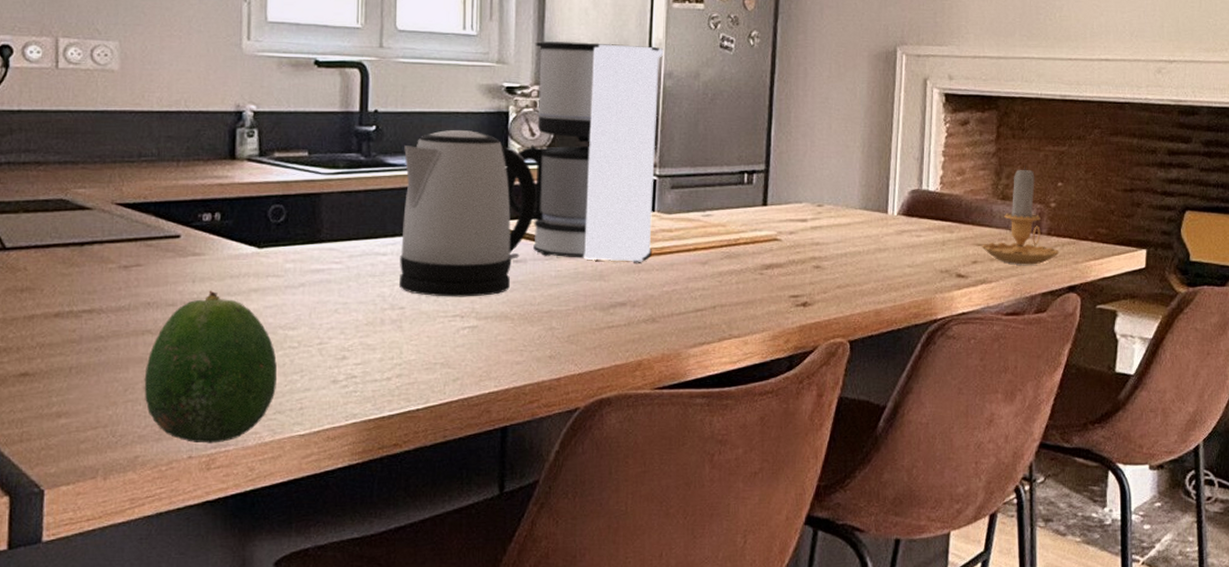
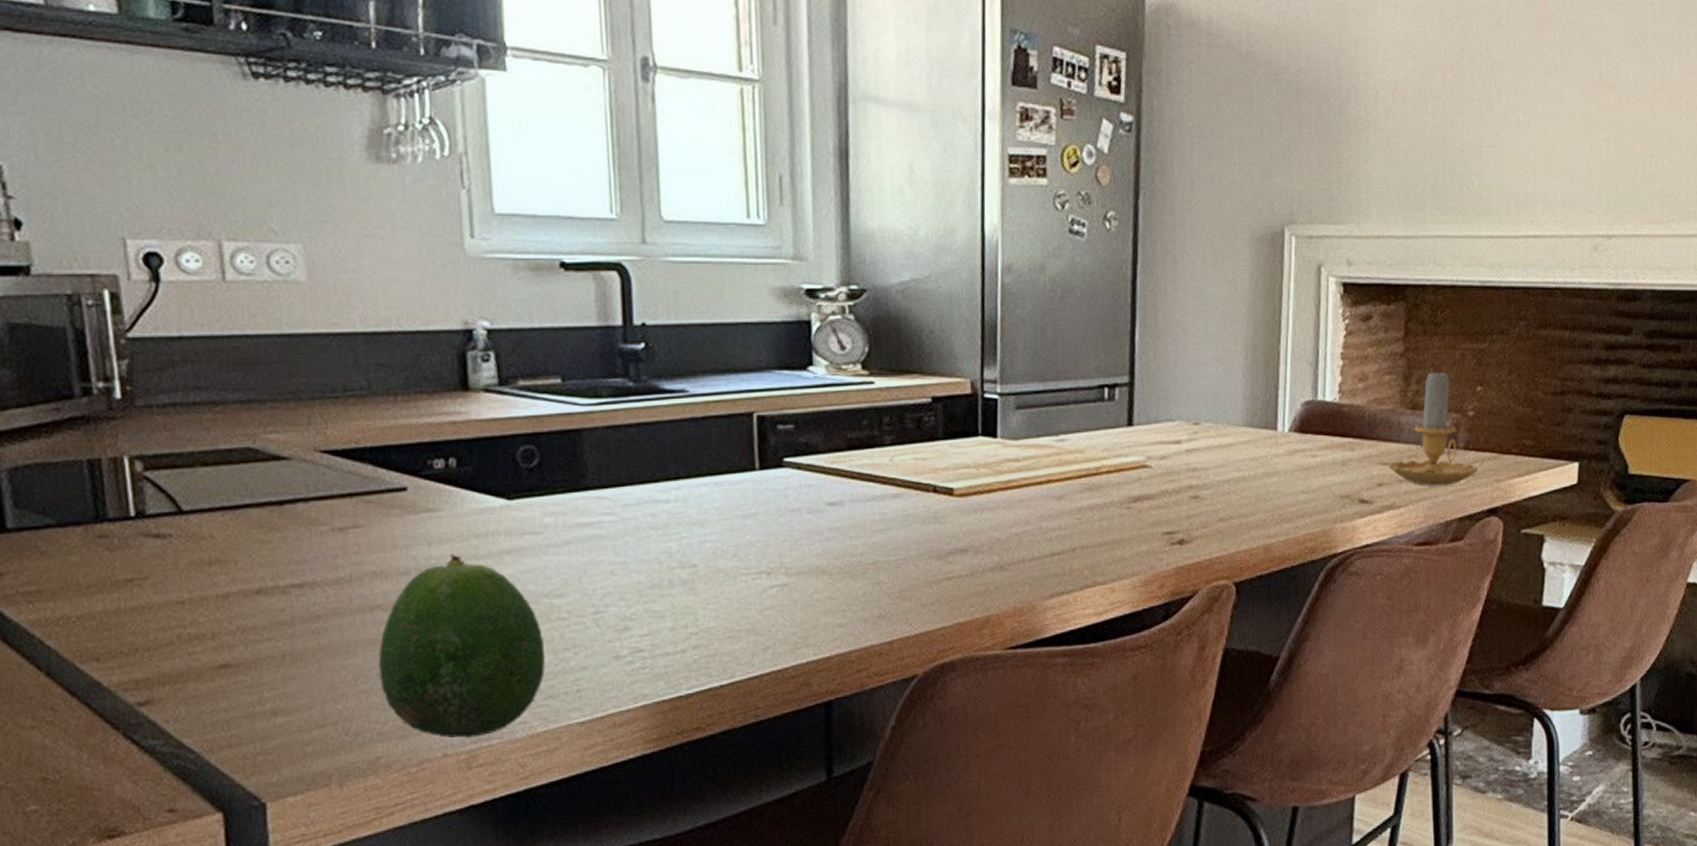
kettle: present [399,130,537,297] -> none [682,345,852,551]
coffee maker: present [505,41,664,263] -> none [810,231,1000,501]

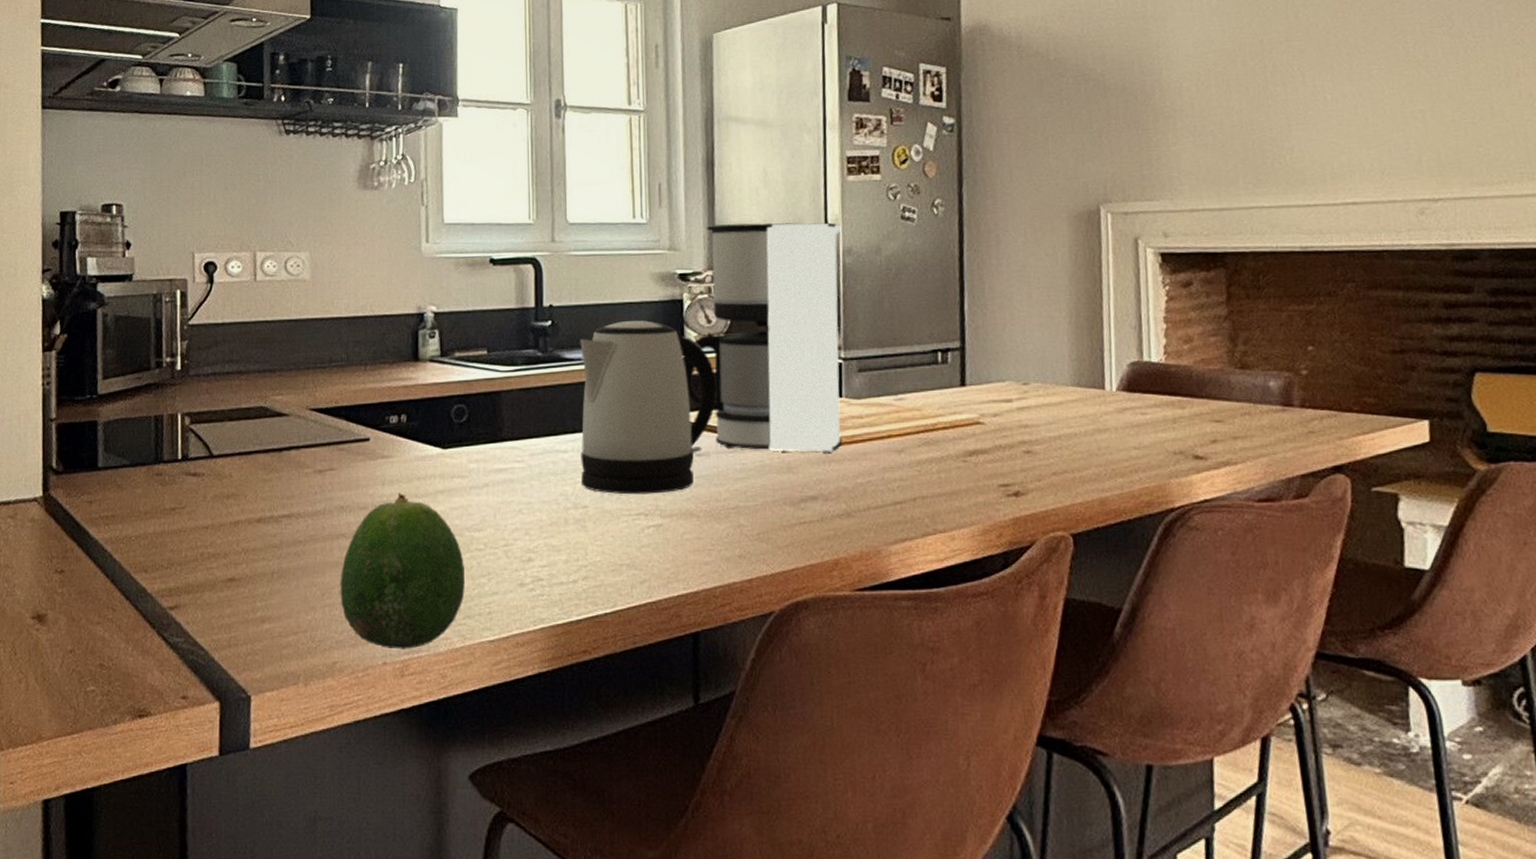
kettle: none [682,345,852,551] -> present [580,320,717,495]
coffee maker: none [810,231,1000,501] -> present [682,222,842,454]
candle: present [1388,366,1479,486] -> none [1221,327,1318,443]

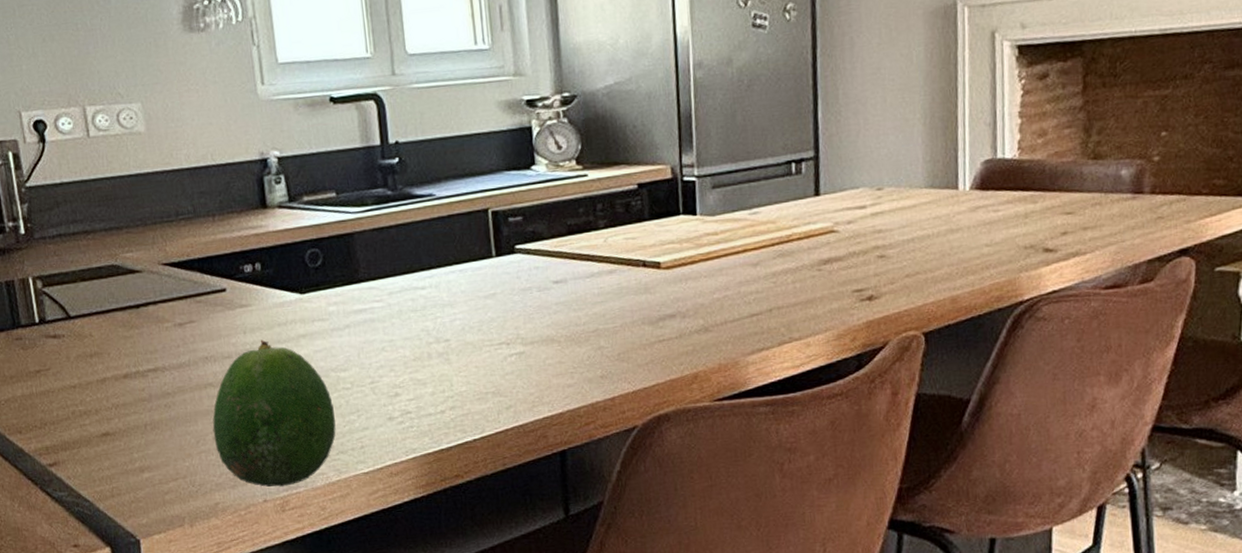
kettle: present [580,320,717,495] -> none [429,150,571,326]
coffee maker: present [682,222,842,454] -> none [534,35,698,274]

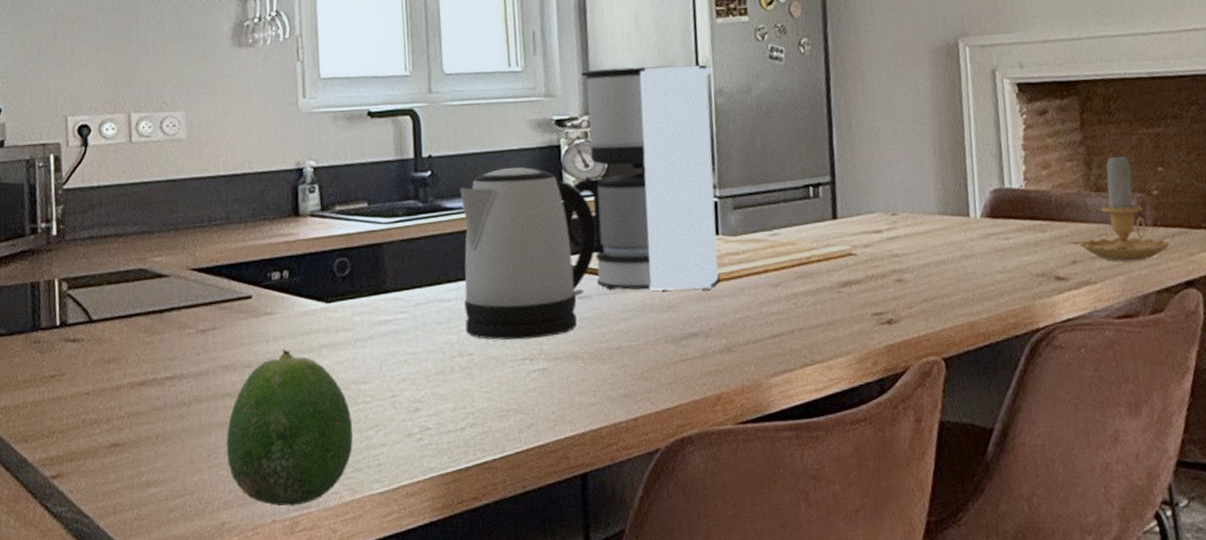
kettle: none [429,150,571,326] -> present [460,167,597,340]
coffee maker: none [534,35,698,274] -> present [562,64,720,291]
candle: none [1072,115,1167,231] -> present [1079,151,1170,261]

